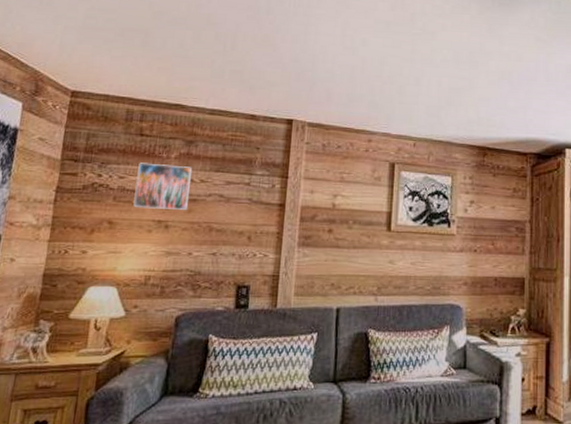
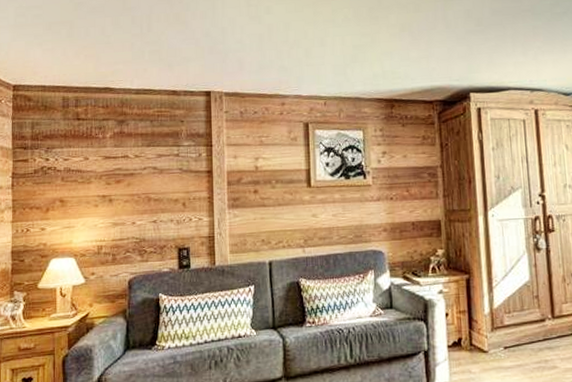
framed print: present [133,162,193,211] -> none [79,144,127,186]

